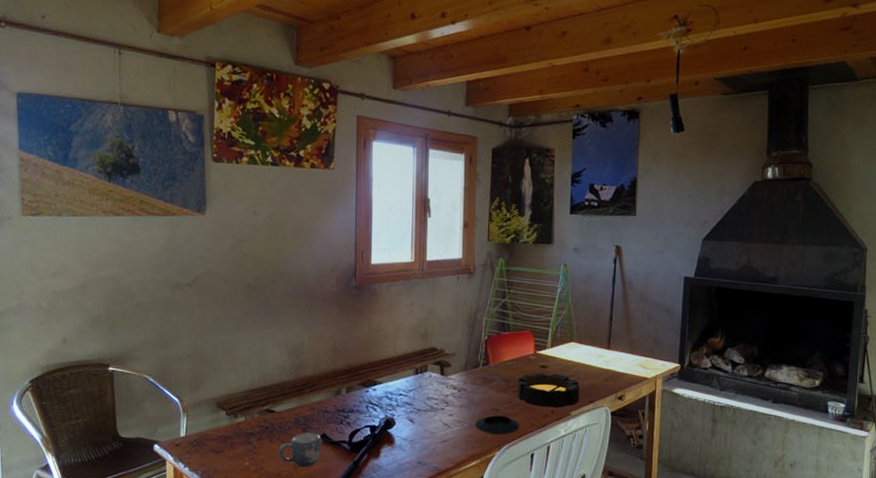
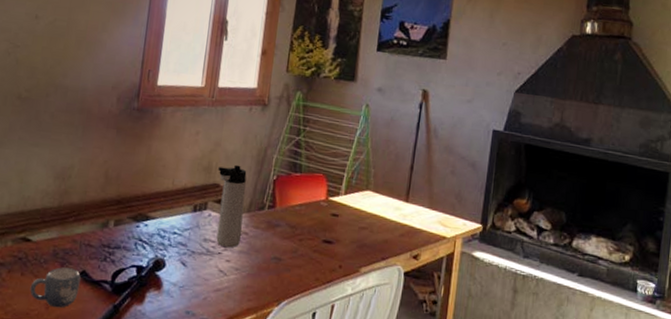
thermos bottle: none [434,329,461,404] -> present [216,165,247,248]
saucer: present [475,415,519,435] -> none [254,265,303,289]
lantern: present [518,373,580,407] -> none [304,221,372,263]

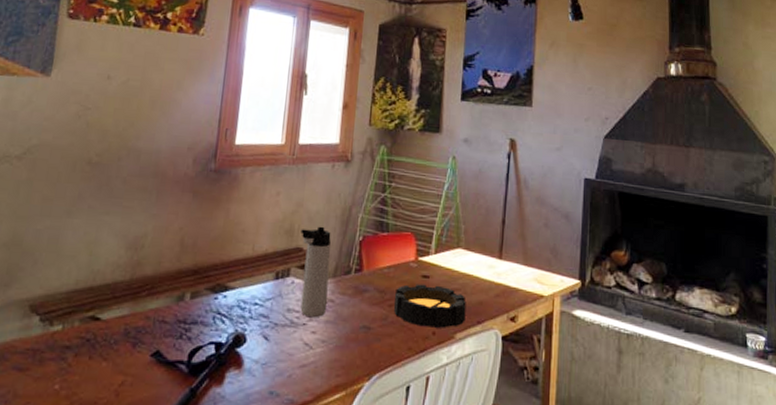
mug: present [29,267,81,308] -> none [98,348,155,395]
lantern: none [304,221,372,263] -> present [394,284,466,328]

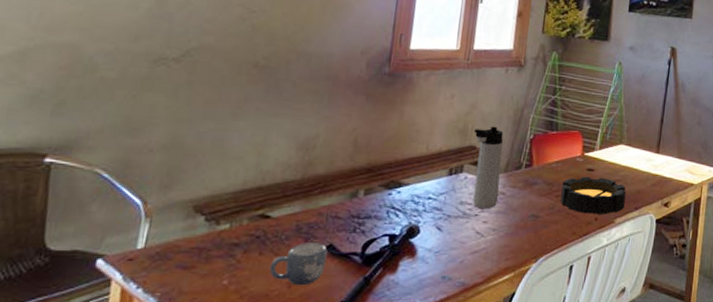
mug: none [98,348,155,395] -> present [269,242,328,286]

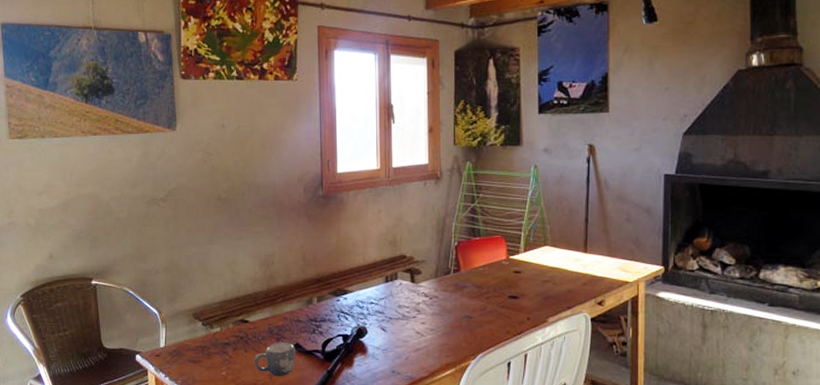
thermos bottle: present [473,126,504,209] -> none [403,236,433,312]
lantern: present [561,176,626,214] -> none [491,278,556,314]

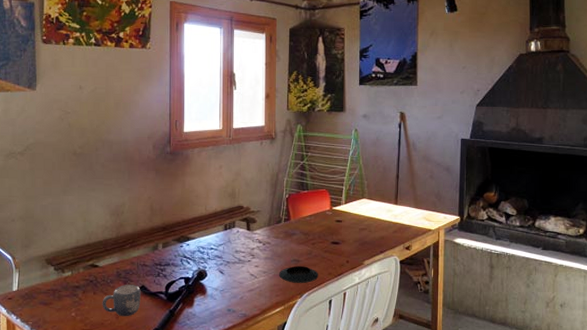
saucer: none [449,323,494,344] -> present [279,266,318,284]

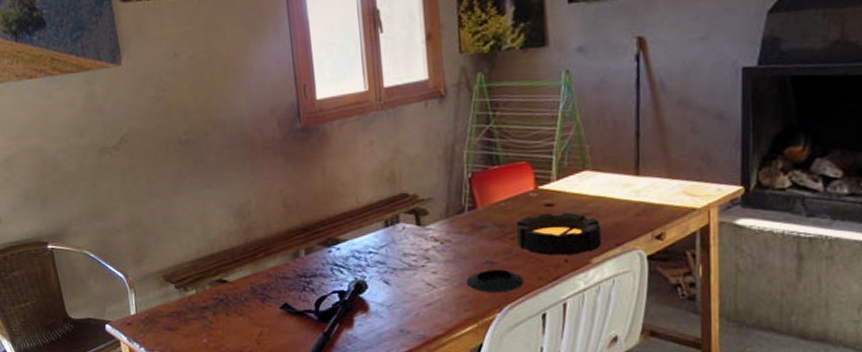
mug: present [102,285,141,317] -> none [237,302,286,342]
lantern: none [316,227,371,258] -> present [517,212,602,256]

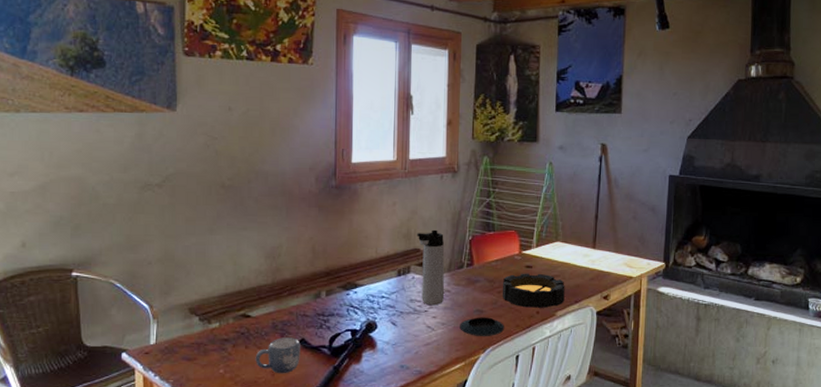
mug: none [237,302,286,342] -> present [255,337,301,374]
thermos bottle: none [403,169,445,259] -> present [417,229,445,306]

